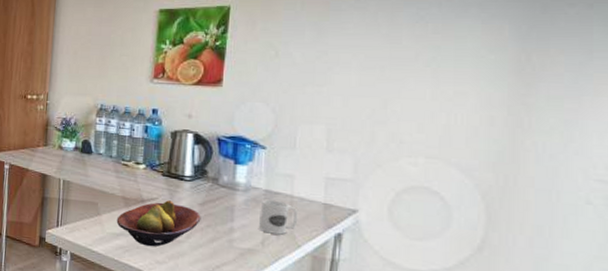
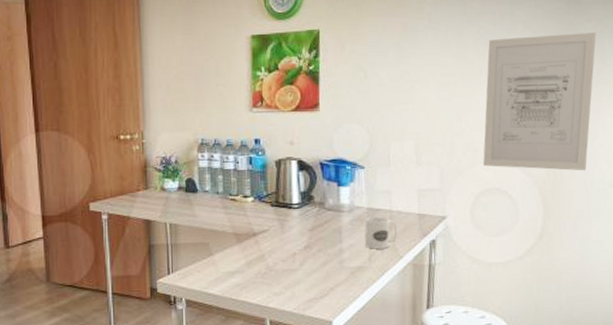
fruit bowl: present [116,200,201,247] -> none [230,230,312,280]
wall art: none [410,19,581,181] -> present [483,33,596,171]

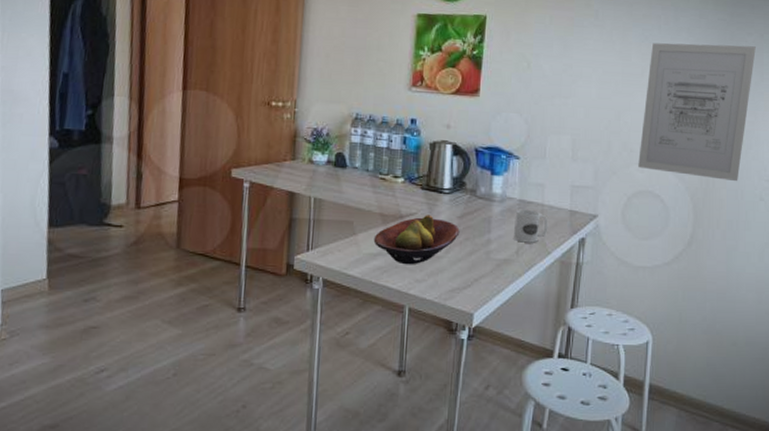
fruit bowl: none [230,230,312,280] -> present [373,215,460,265]

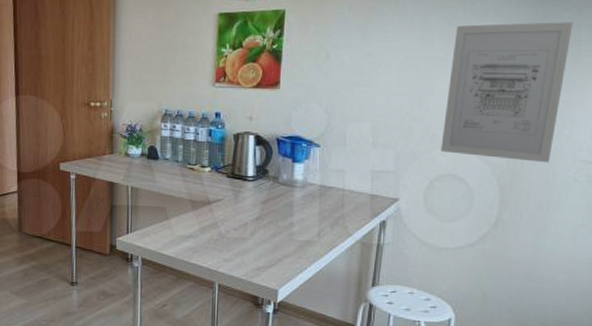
fruit bowl: present [373,215,460,265] -> none [185,200,264,246]
mug: present [514,209,548,243] -> none [315,194,349,226]

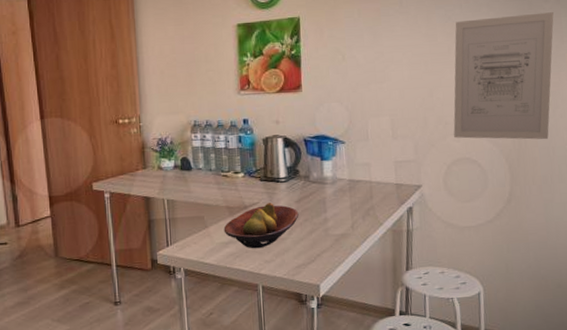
fruit bowl: none [185,200,264,246] -> present [223,203,299,249]

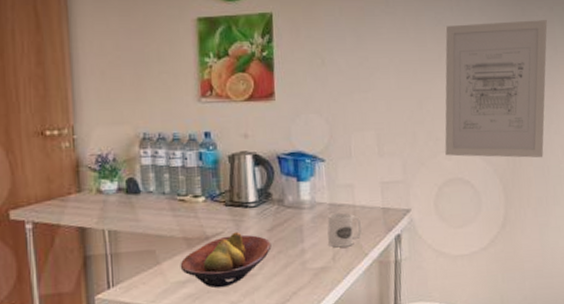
mug: none [347,187,378,218] -> present [327,212,363,248]

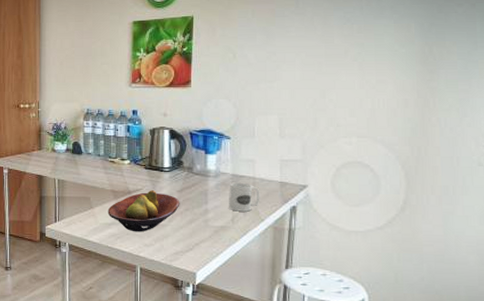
wall art: present [444,20,547,158] -> none [345,16,467,149]

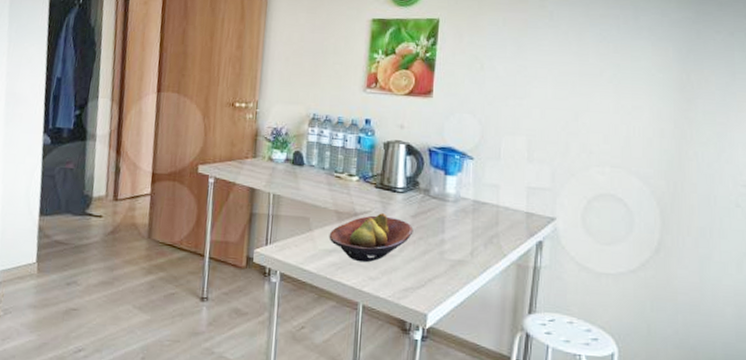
mug: present [229,182,260,212] -> none [468,209,504,245]

